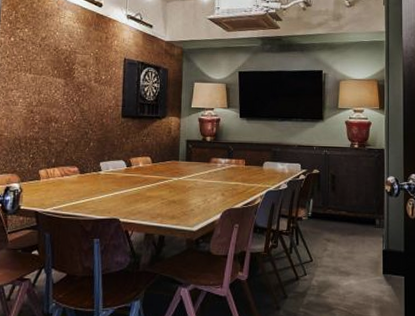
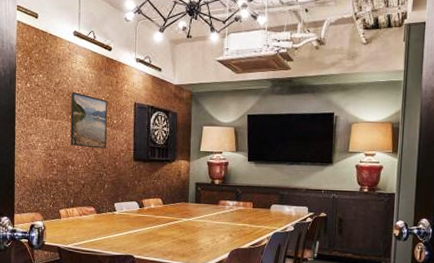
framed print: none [54,46,96,105] -> present [70,91,107,149]

